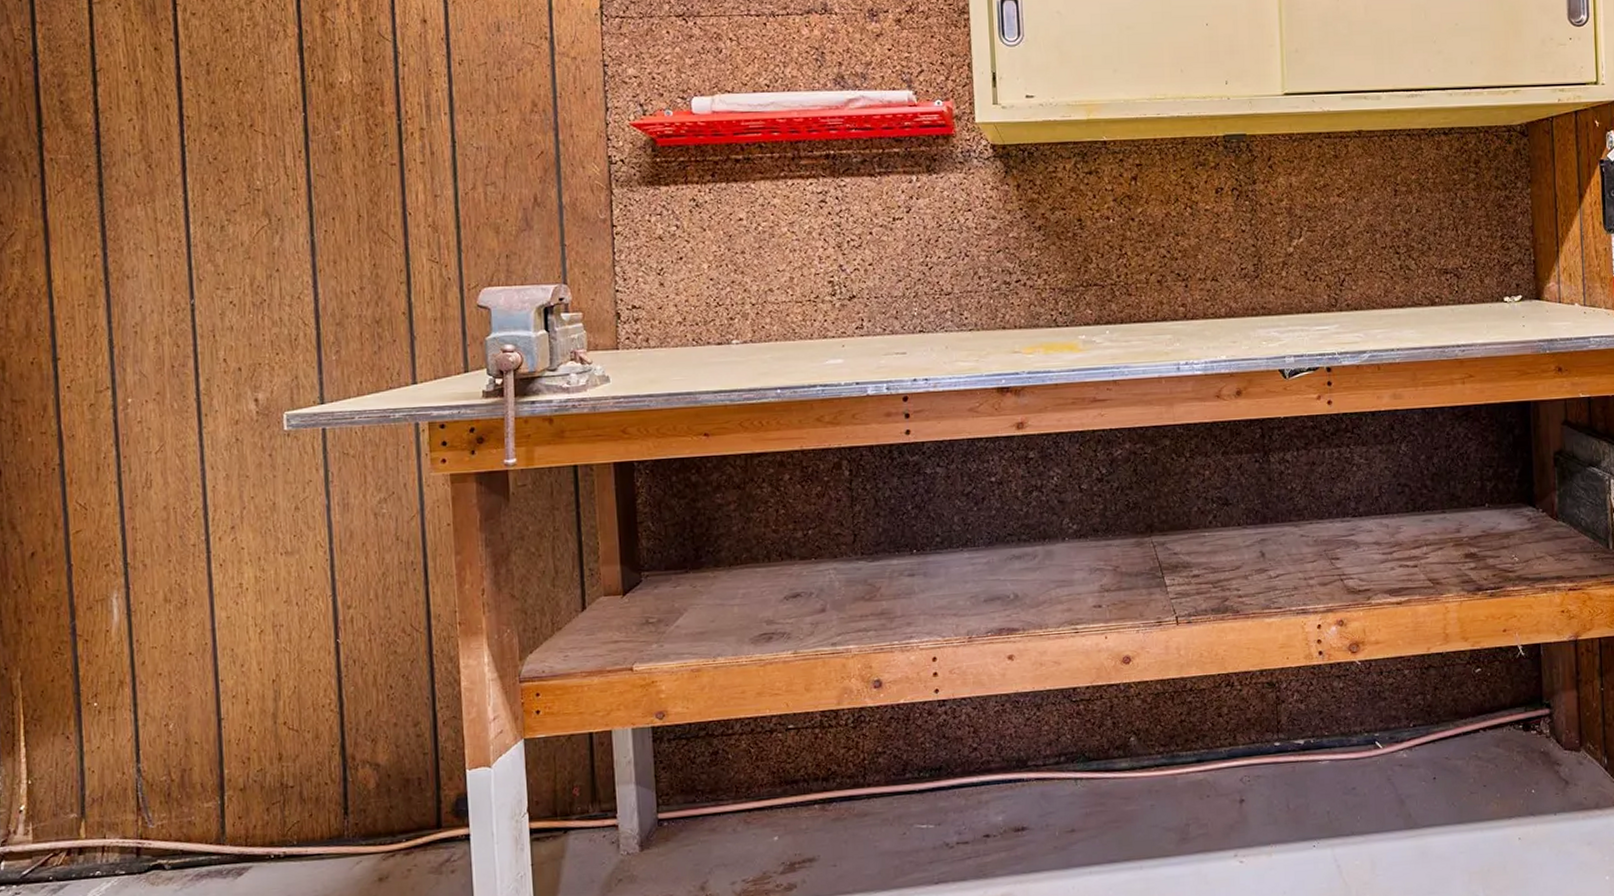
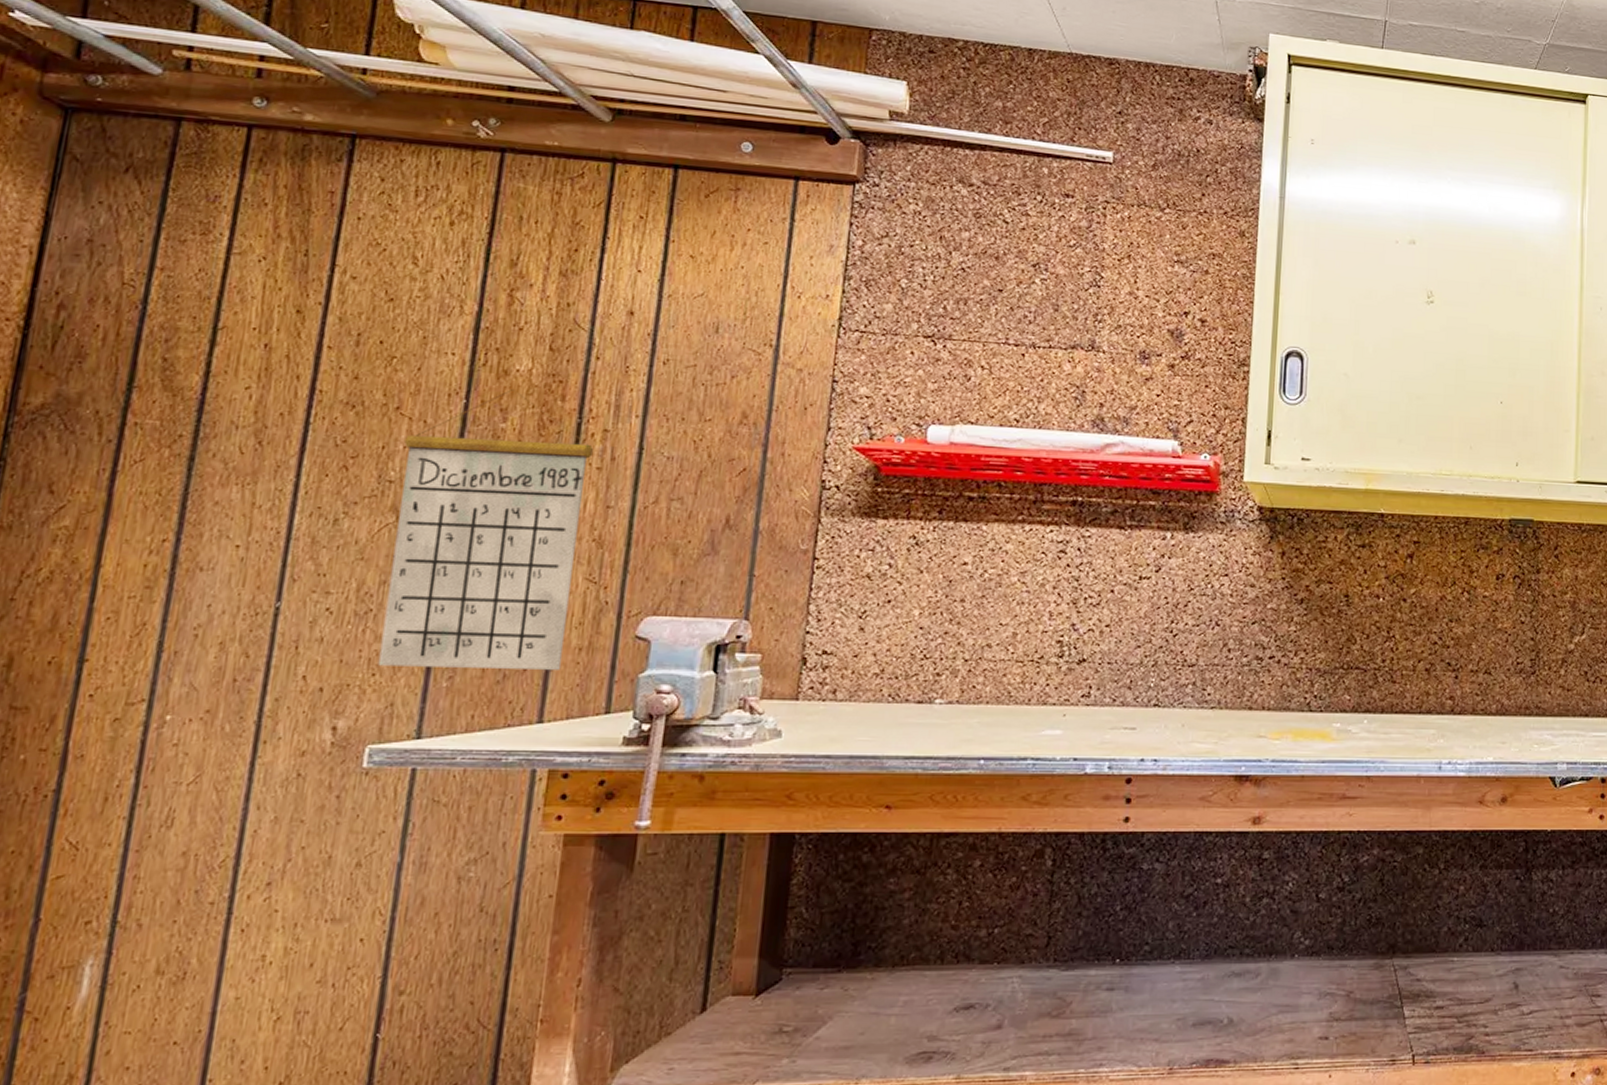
calendar: none [262,100,423,346] -> present [377,389,595,670]

